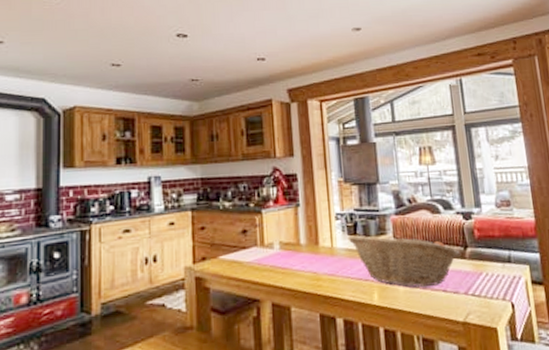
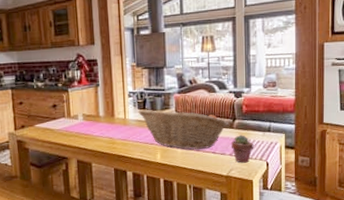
potted succulent: none [464,267,494,305] -> present [231,135,254,163]

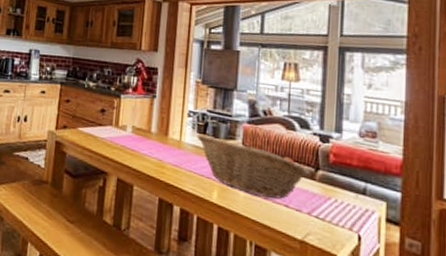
potted succulent: present [231,135,254,163] -> none [310,190,342,230]

